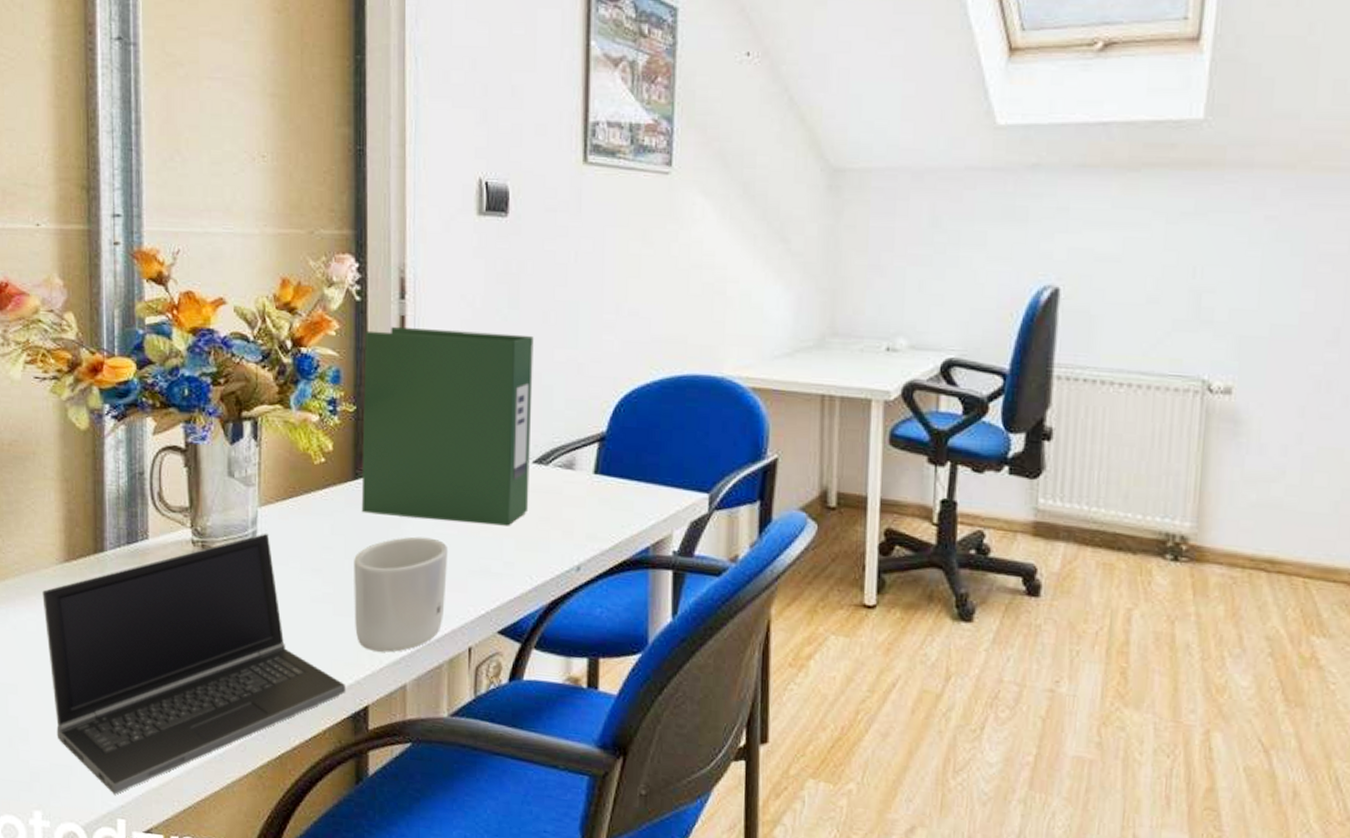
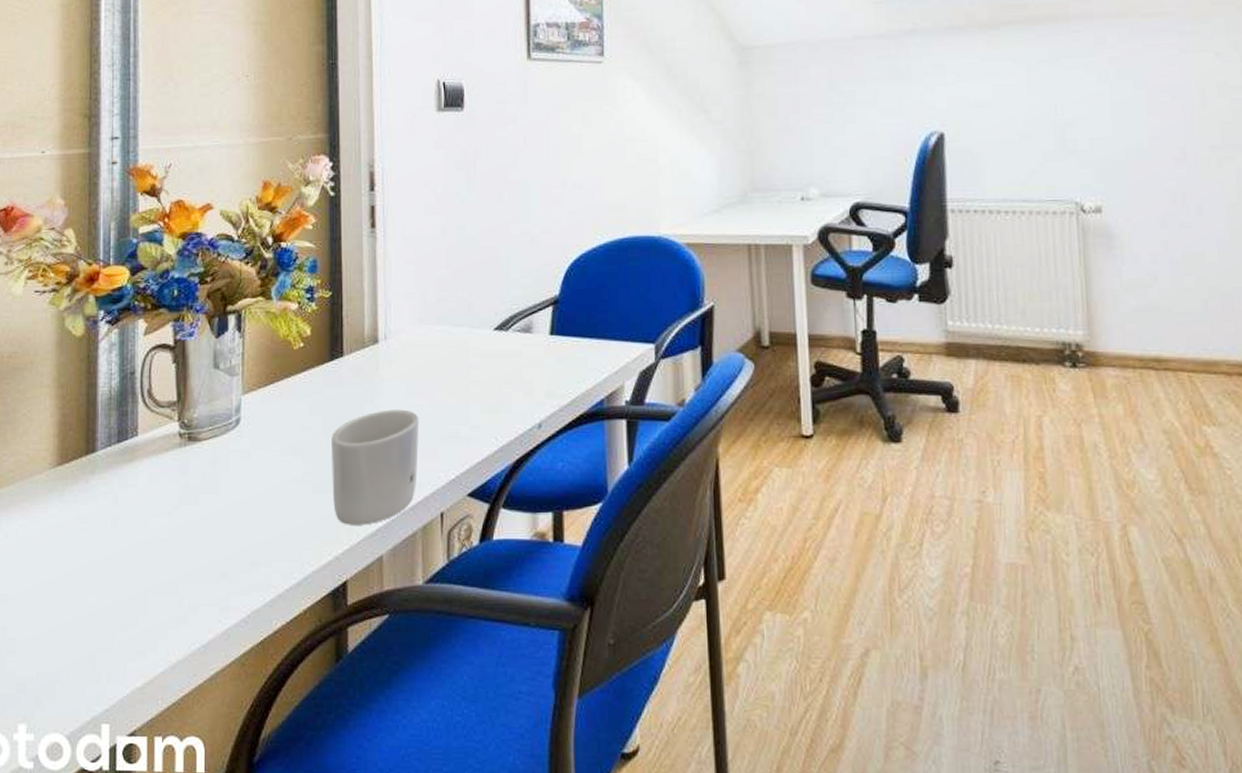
laptop computer: present [42,533,345,795] -> none [35,419,325,698]
binder: present [361,327,534,526] -> none [337,213,492,392]

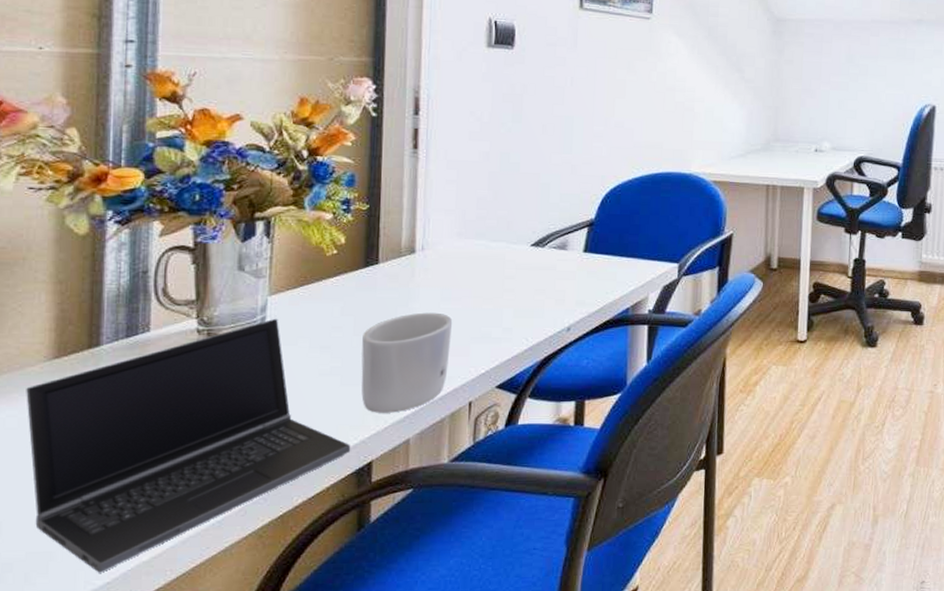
laptop computer: none [35,419,325,698] -> present [26,318,350,573]

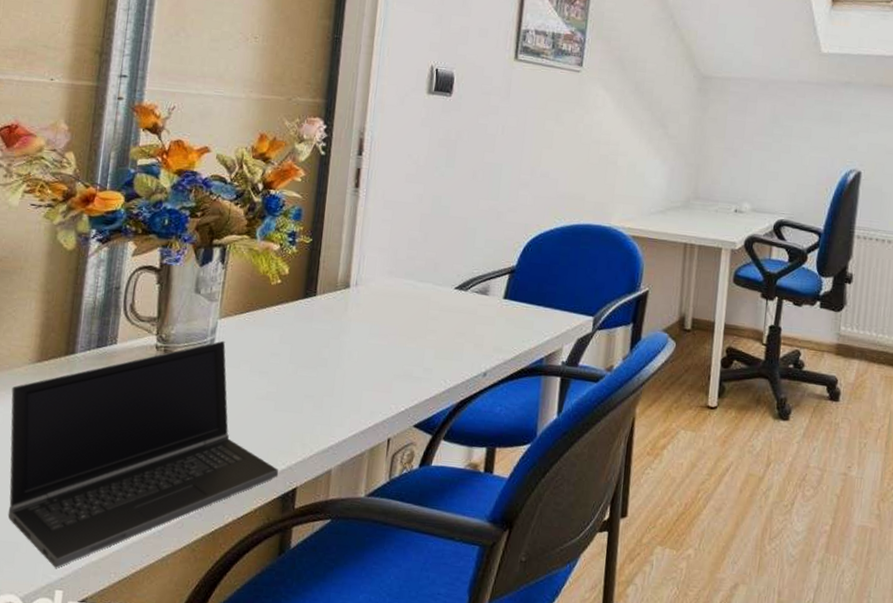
mug: present [361,312,453,413] -> none [292,346,379,442]

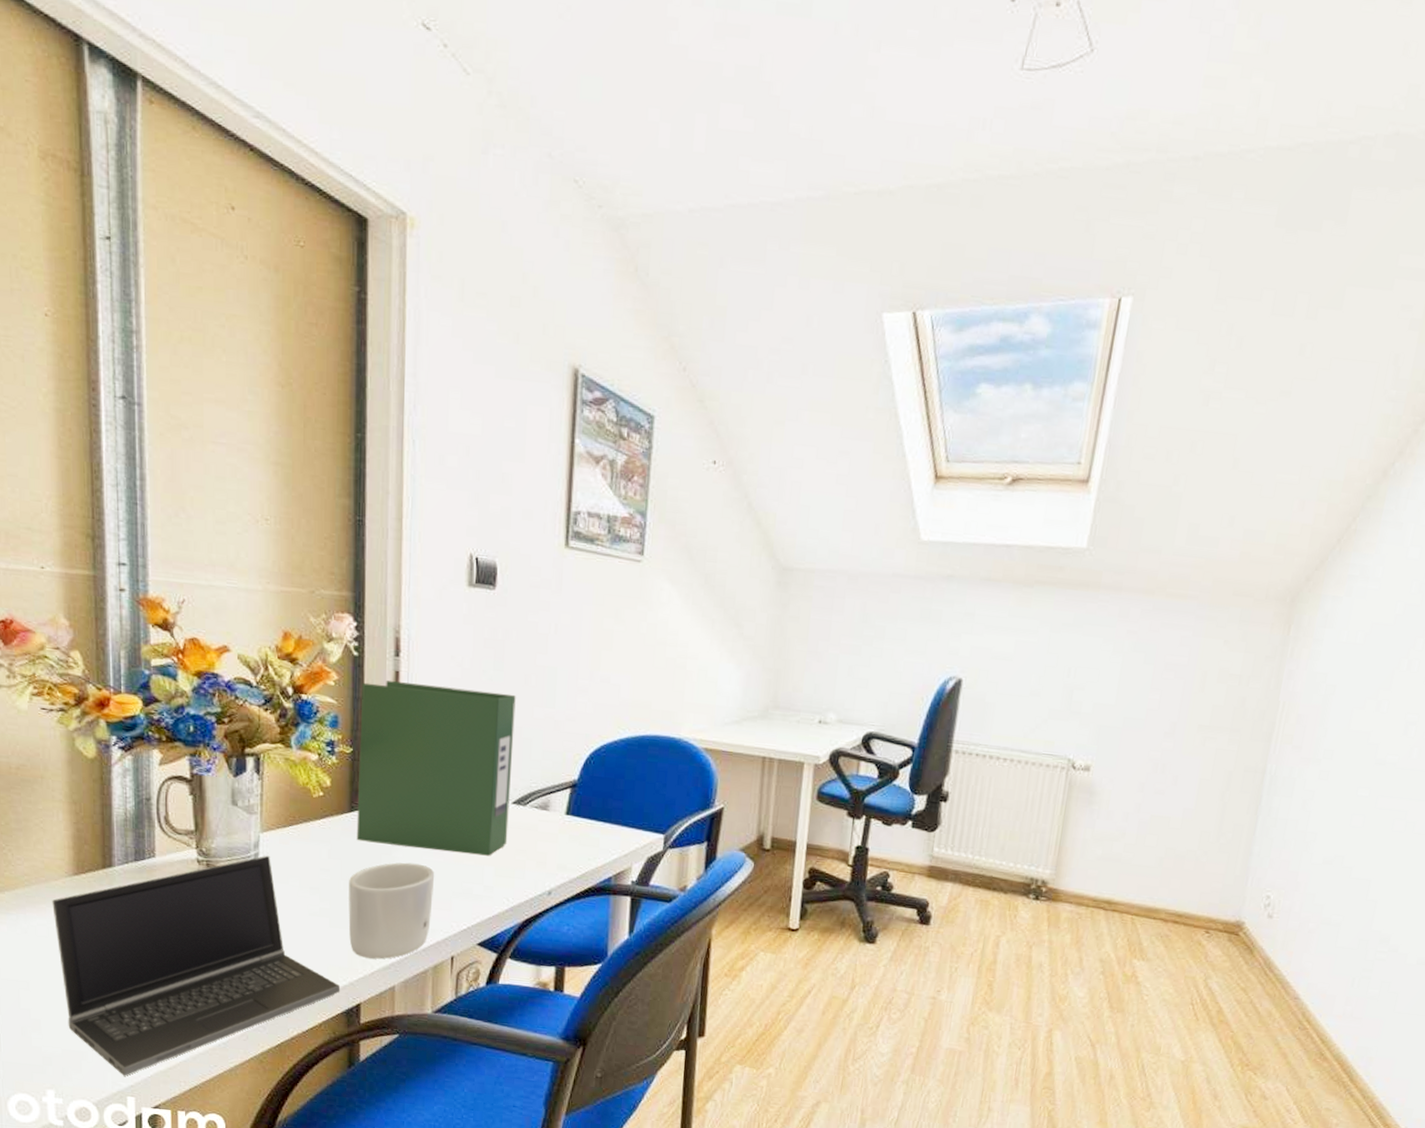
mug: none [292,346,379,442] -> present [348,862,435,959]
binder: none [308,177,464,339] -> present [356,681,516,856]

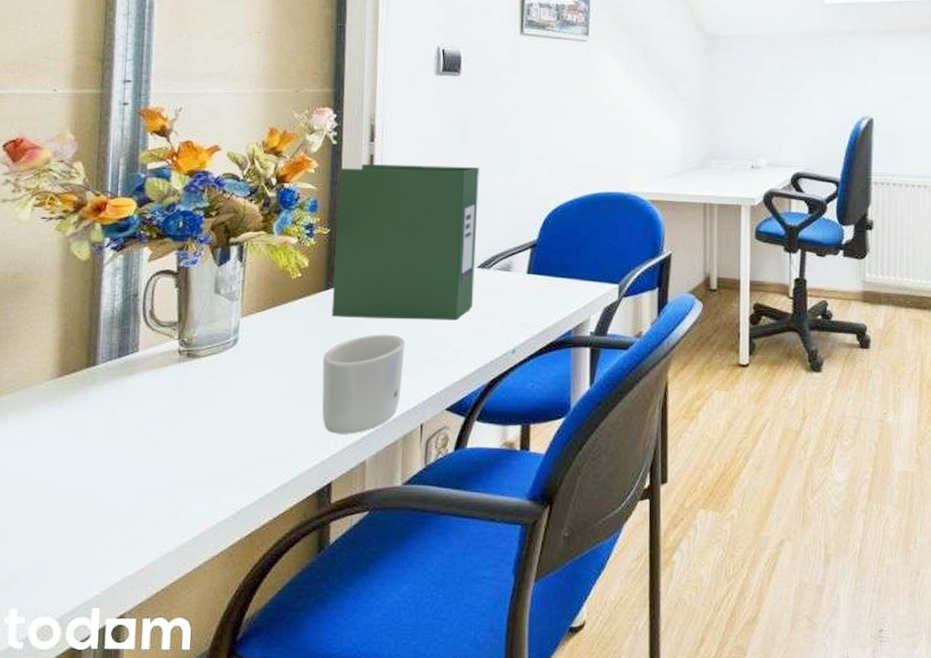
laptop computer: present [52,855,340,1076] -> none [34,339,312,585]

